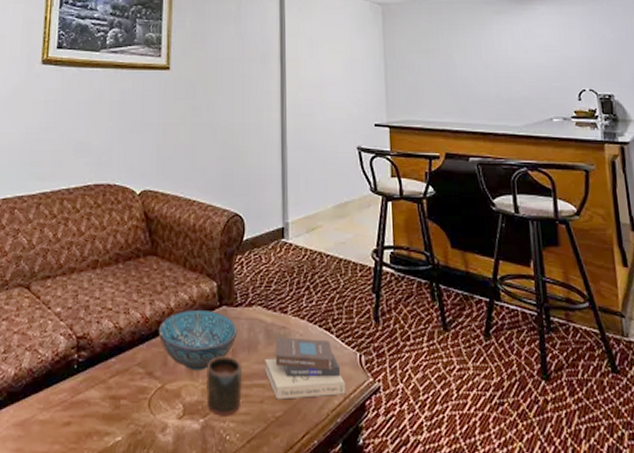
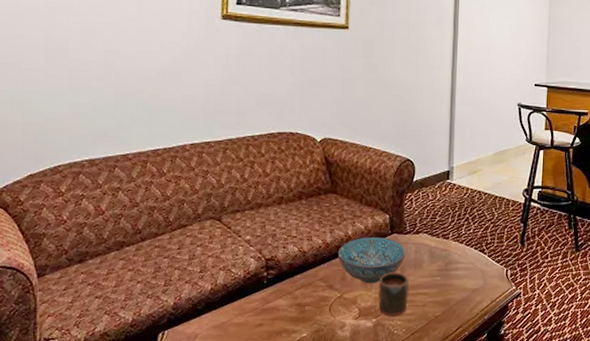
books: present [265,337,346,400] -> none [428,257,493,304]

